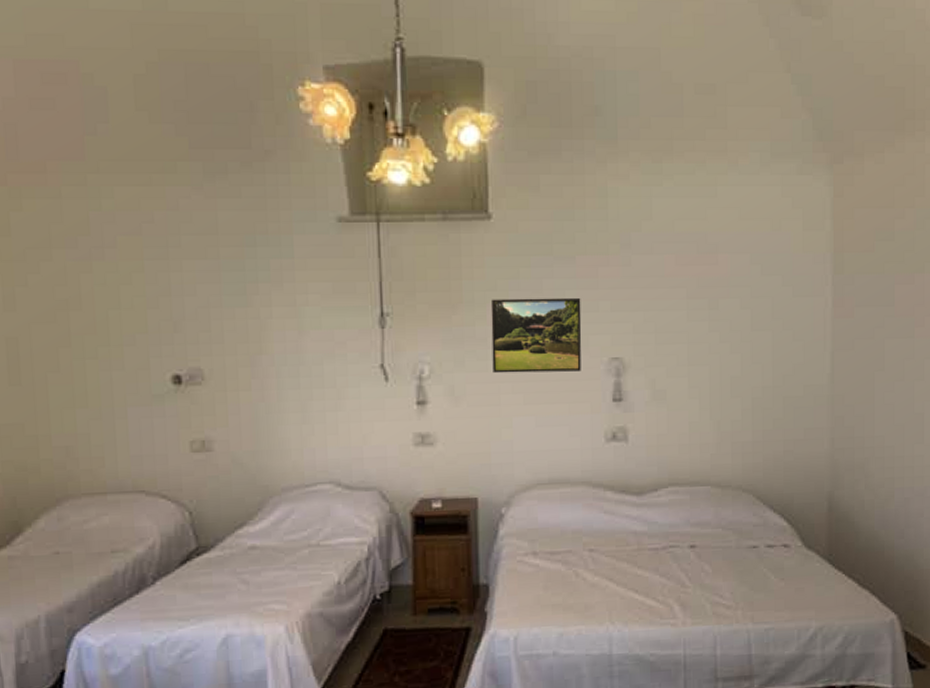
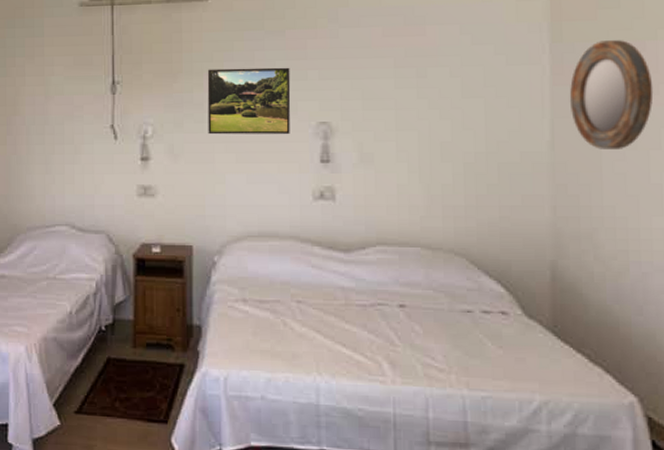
home mirror: none [848,273,920,381] -> present [569,40,654,149]

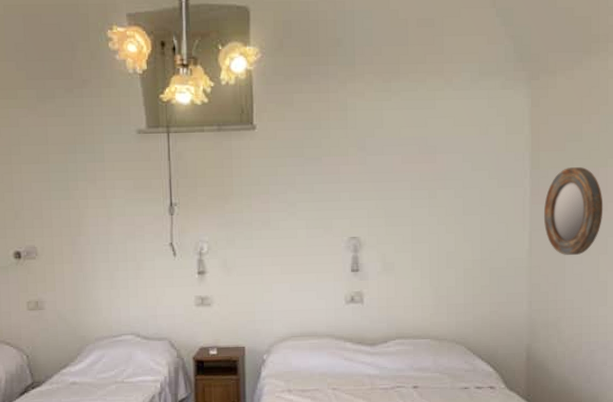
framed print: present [207,67,291,135] -> none [255,190,327,250]

